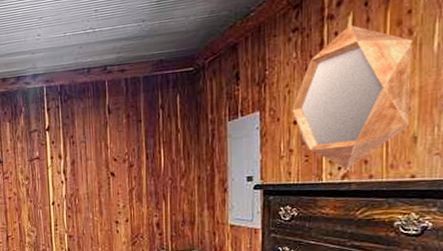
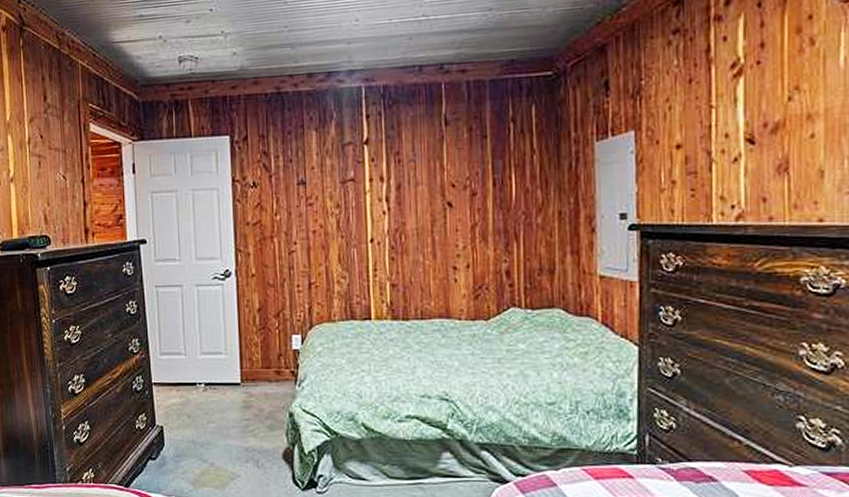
home mirror: present [292,25,412,170] -> none [674,30,815,209]

